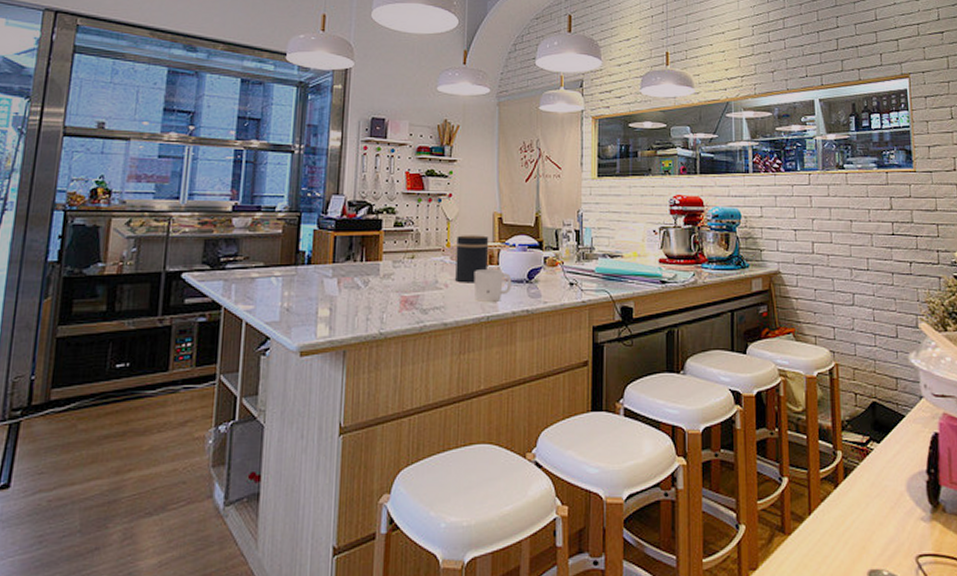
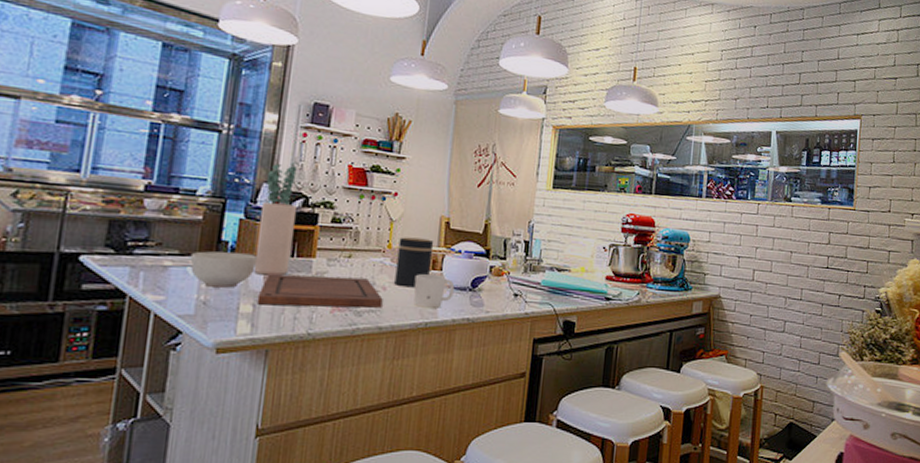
bowl: none [273,260,332,294] -> present [190,251,258,288]
vase: none [328,168,362,280] -> present [253,156,300,276]
cutting board: none [333,277,446,308] -> present [256,274,383,308]

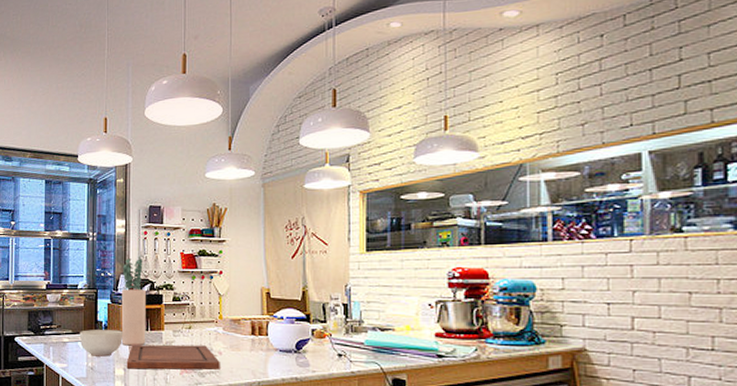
cylinder: present [394,237,434,288] -> none [228,308,258,352]
mug: present [413,274,455,308] -> none [244,340,281,369]

